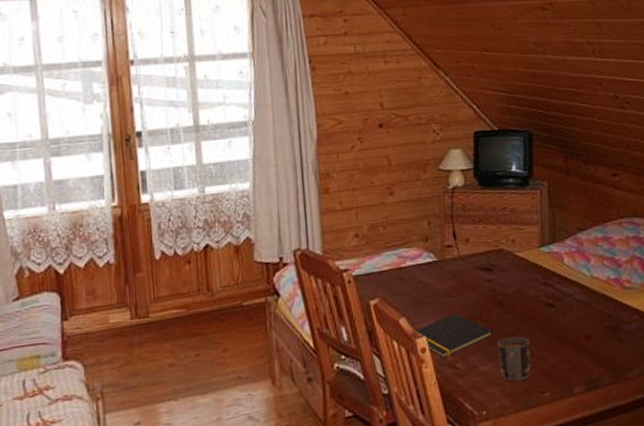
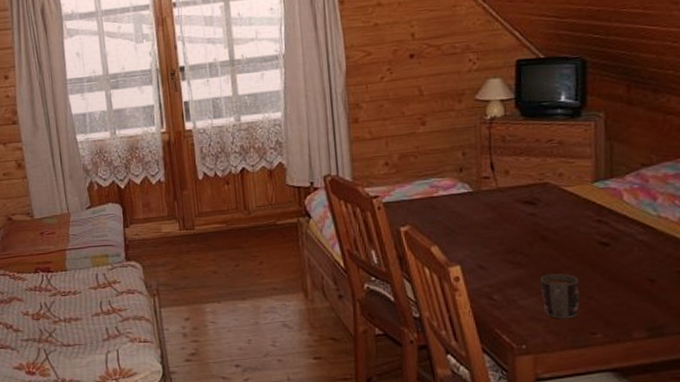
notepad: present [412,313,494,359] -> none [445,245,537,289]

